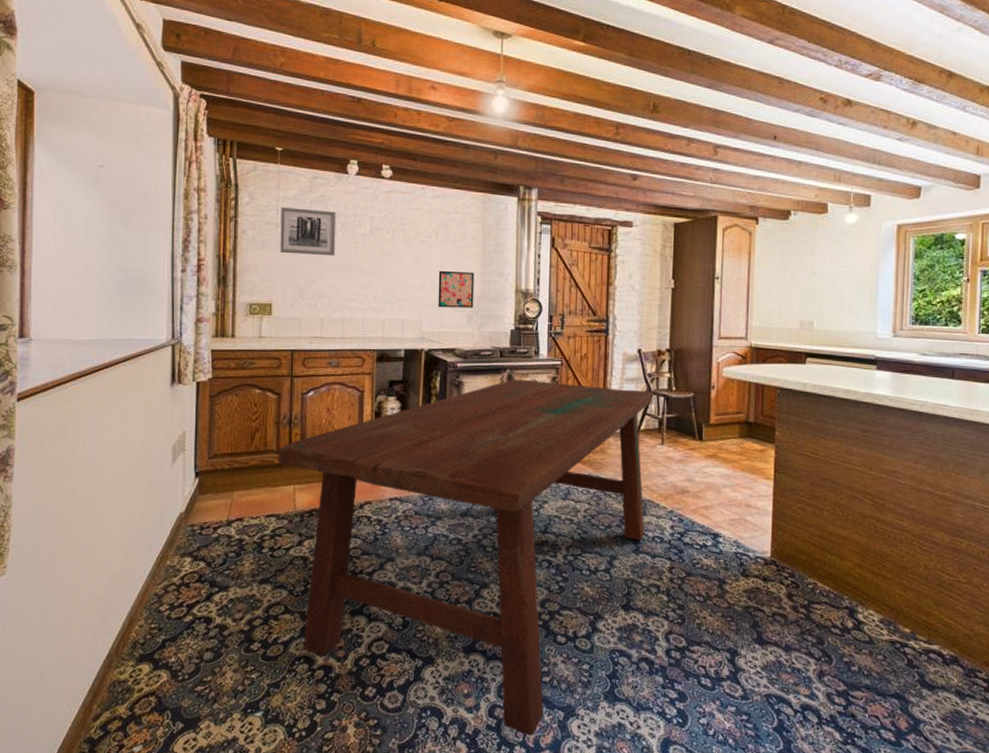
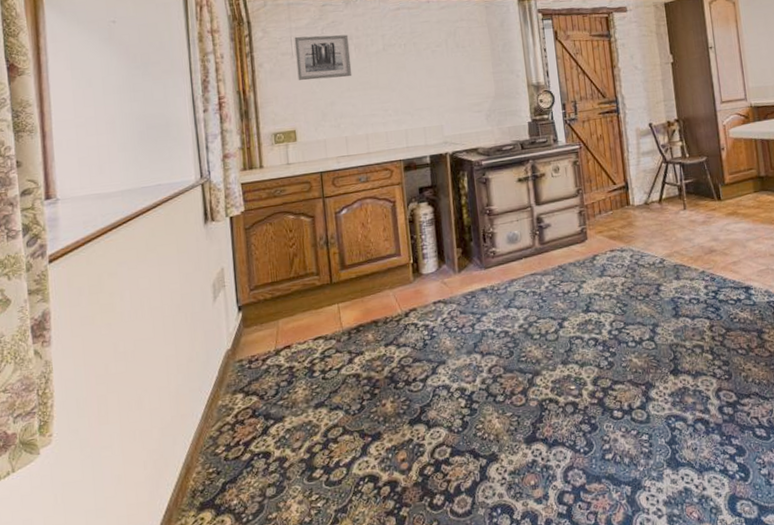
dining table: present [279,379,654,736] -> none [319,161,682,517]
wall art: present [438,270,475,308] -> none [453,73,490,111]

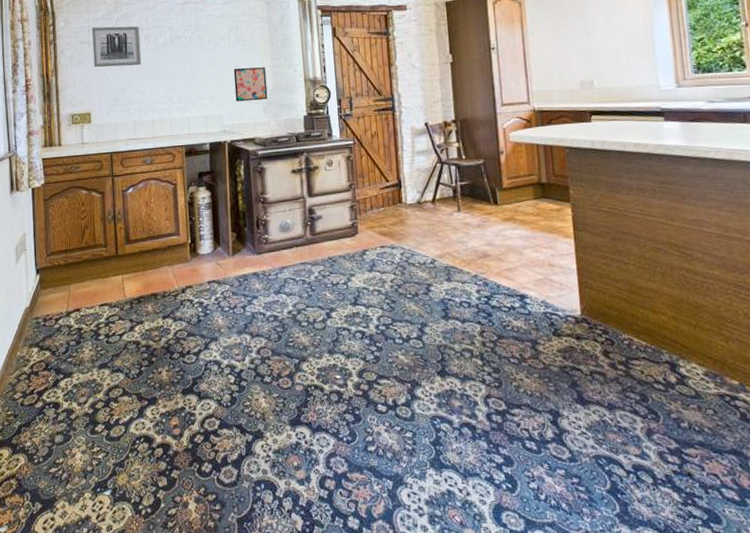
wall art: none [453,73,490,111] -> present [233,67,268,102]

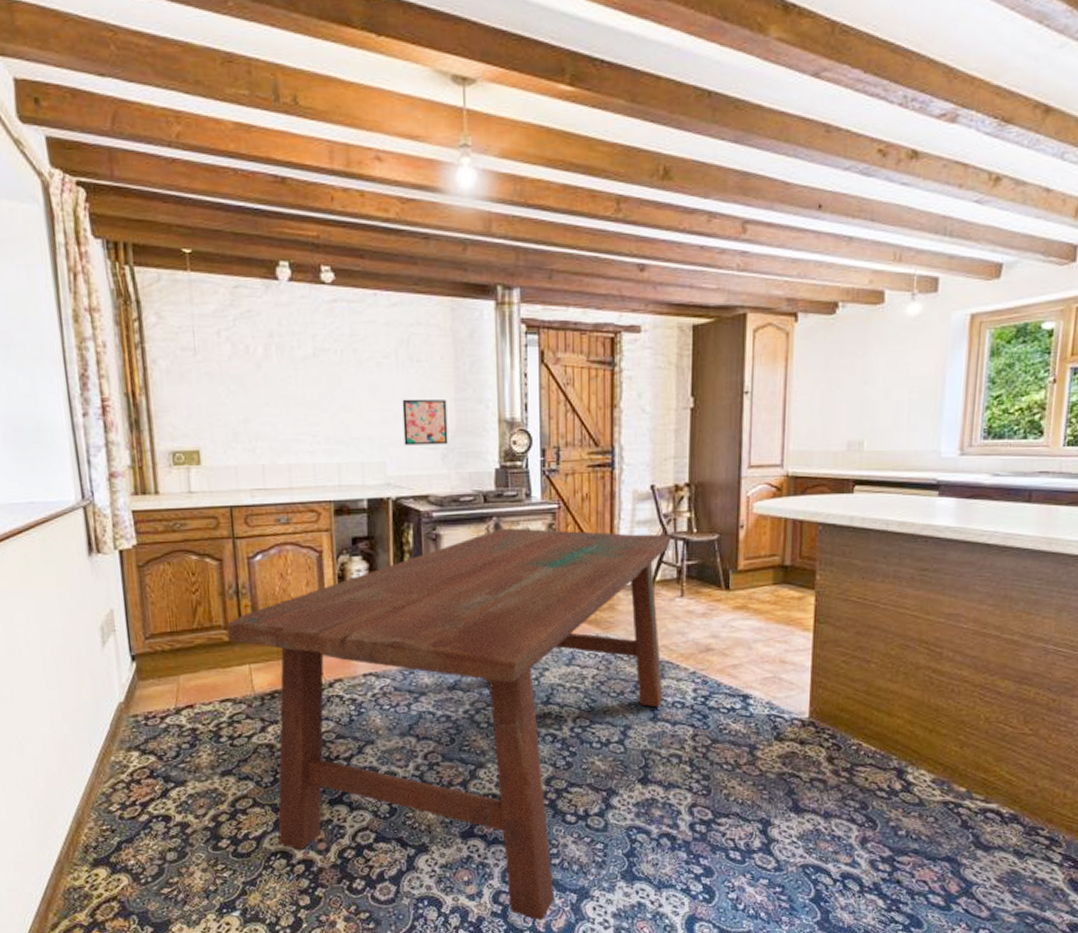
wall art: present [92,26,142,68] -> none [197,326,272,388]
dining table: none [106,160,452,506] -> present [227,528,671,920]

